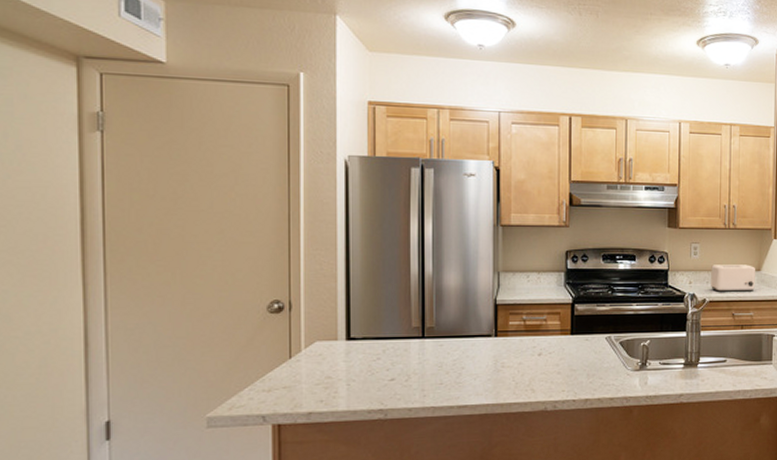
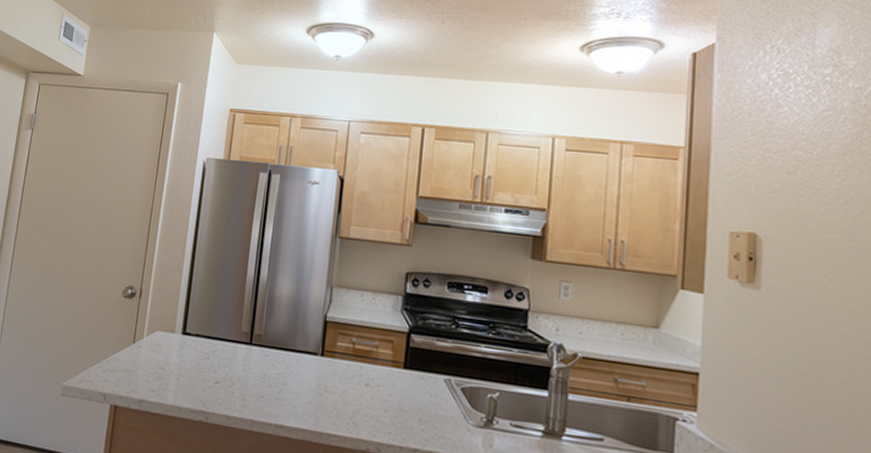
toaster: present [711,265,755,293] -> none [585,311,651,355]

